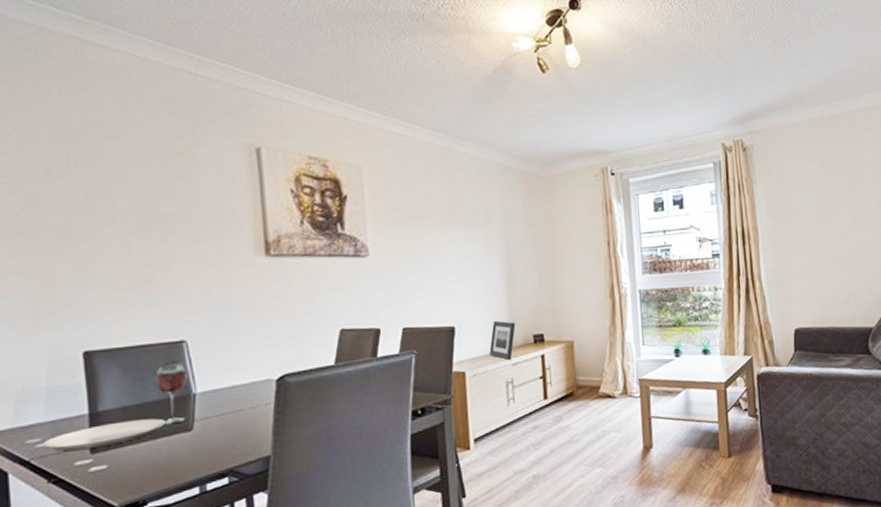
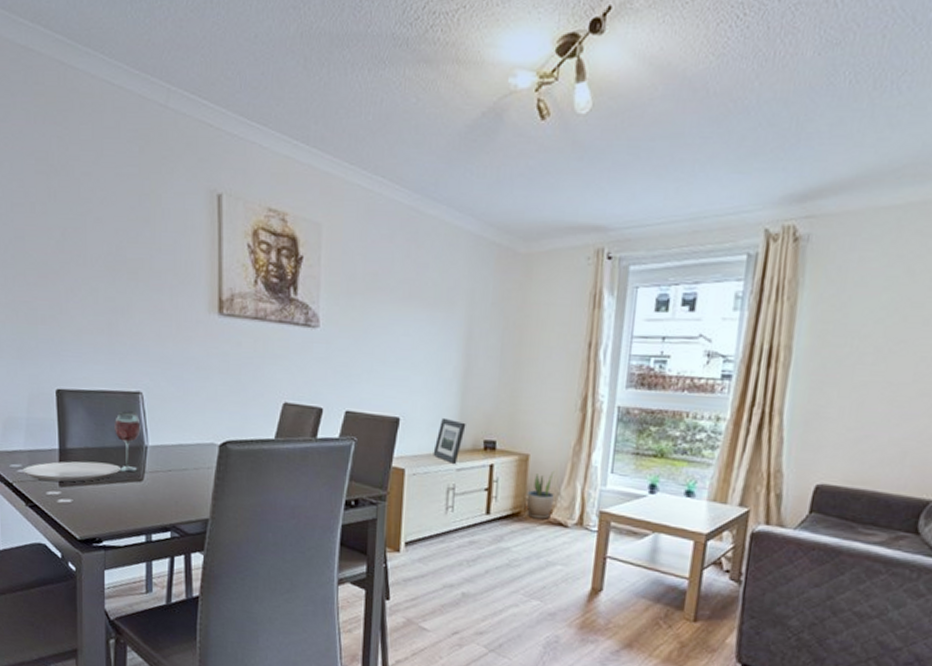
potted plant: none [577,351,600,396] -> present [526,470,555,519]

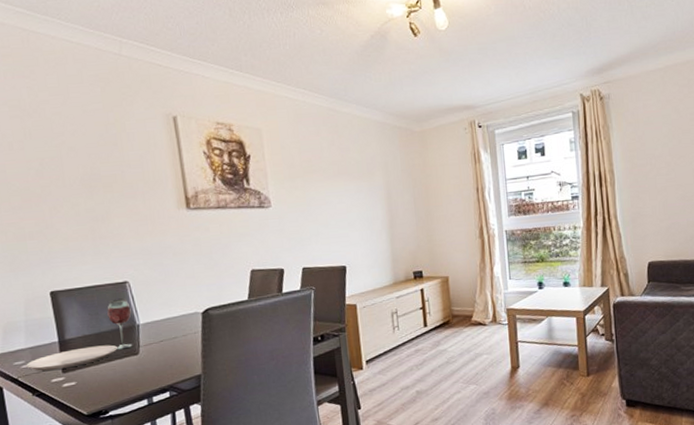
picture frame: present [433,417,466,464] -> none [376,260,398,293]
potted plant: present [526,470,555,519] -> none [452,285,473,323]

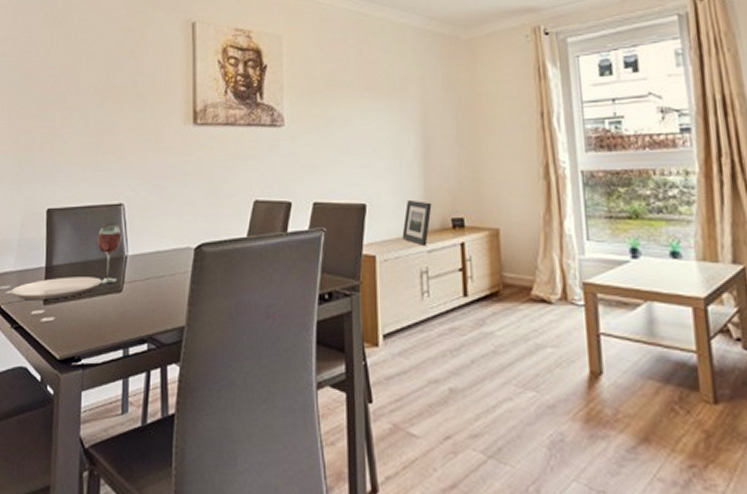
picture frame: none [376,260,398,293] -> present [402,199,432,245]

